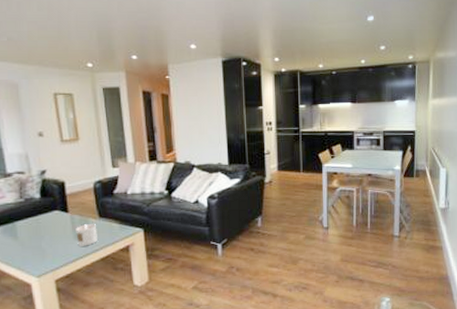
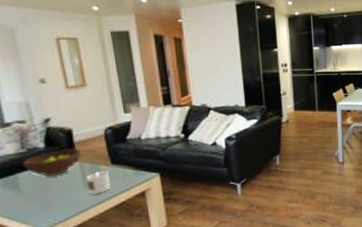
fruit bowl: none [21,199,72,226] -> present [23,148,81,176]

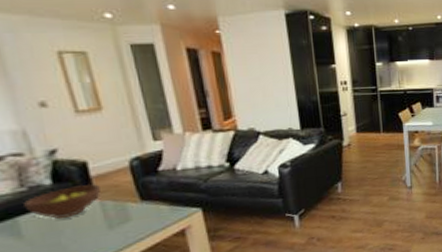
candle: present [86,171,111,195] -> none [109,209,142,237]

